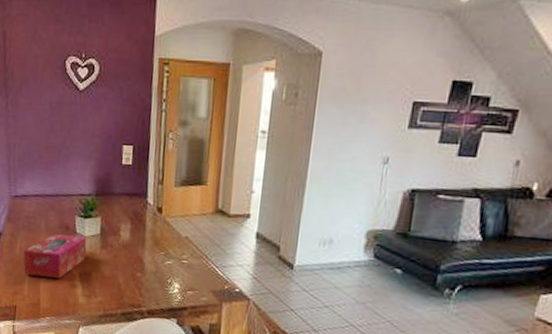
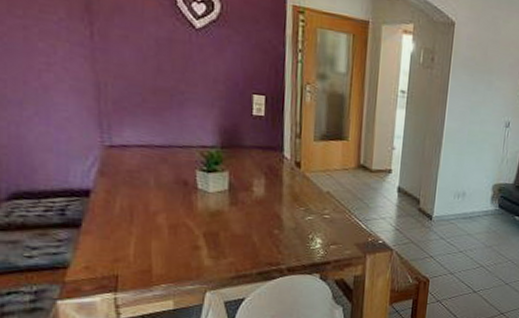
tissue box: present [23,233,87,279] -> none [126,190,212,241]

